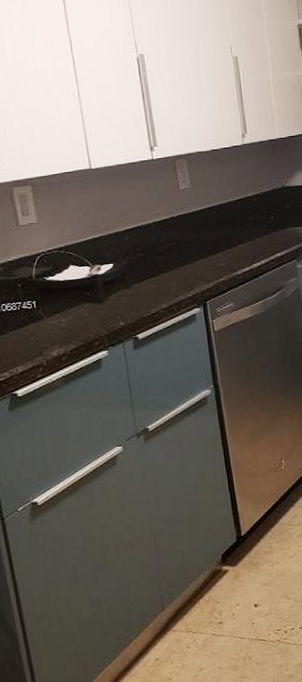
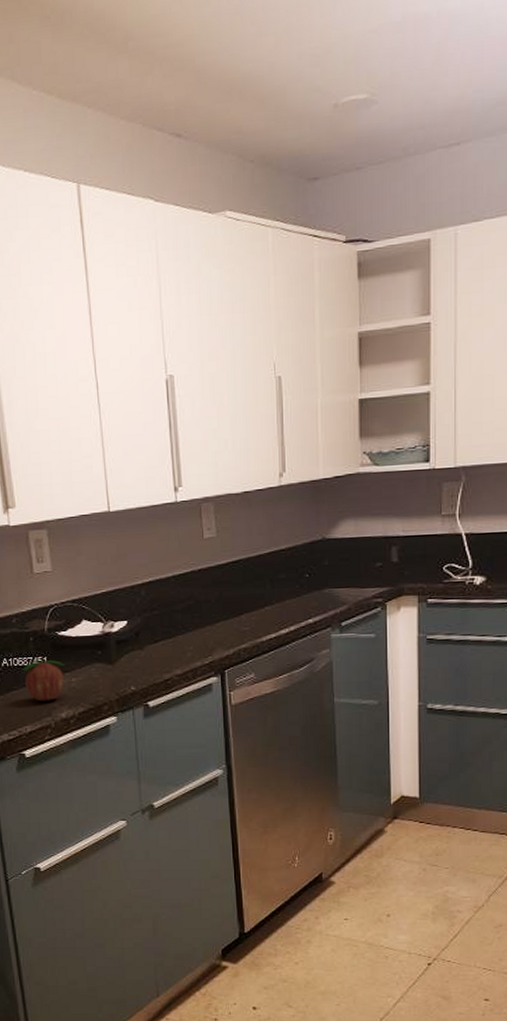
fruit: none [11,300,55,343] -> present [22,656,65,702]

